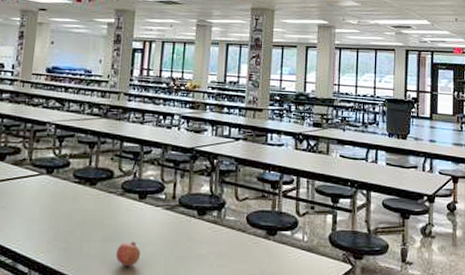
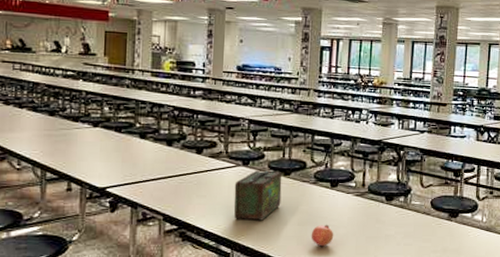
lunch box: none [34,179,88,236] -> present [233,170,282,221]

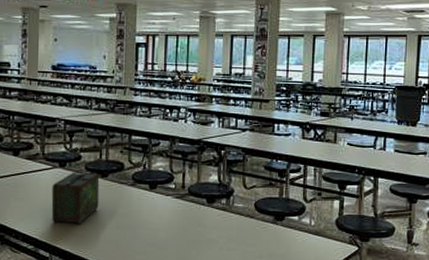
pomegranate: present [311,224,334,247] -> none [130,227,154,251]

